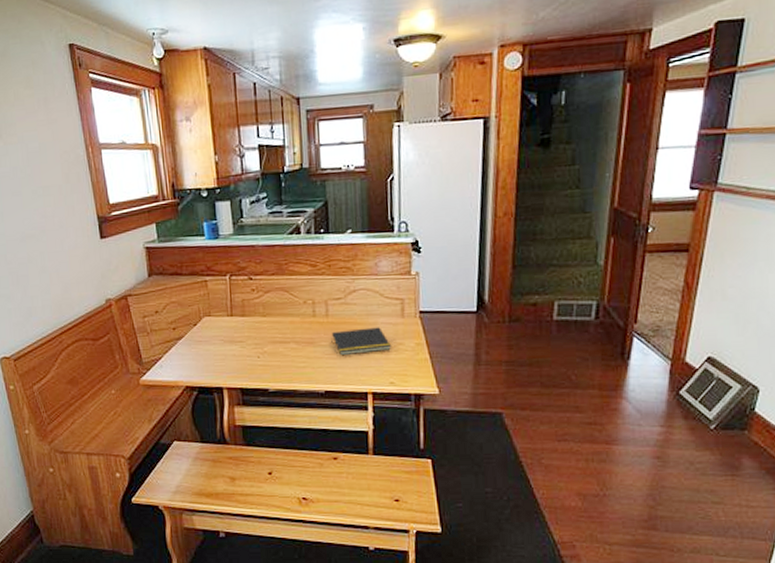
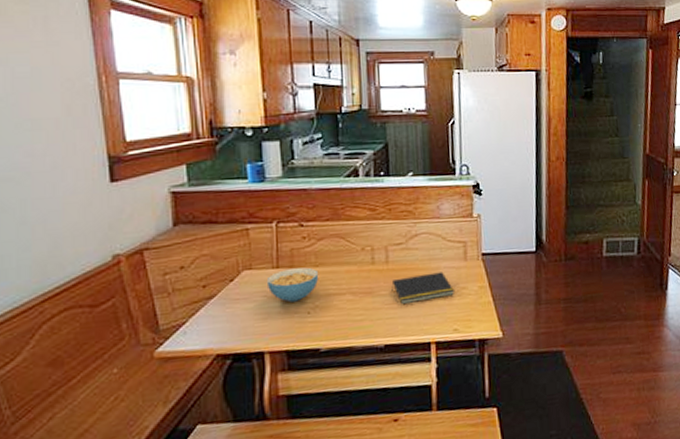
cereal bowl: none [223,317,267,347] -> present [266,267,319,303]

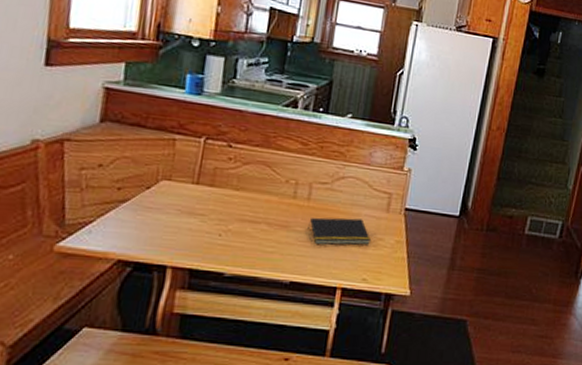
cereal bowl: present [266,267,319,303] -> none [183,187,238,222]

